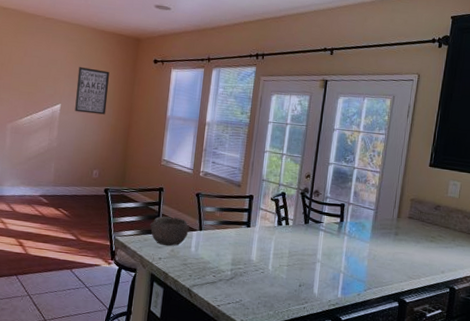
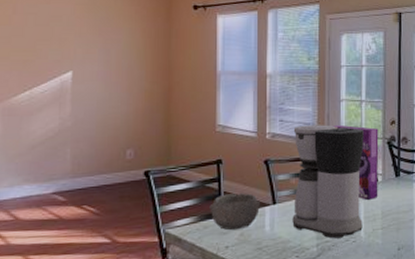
wall art: present [74,67,110,115] -> none [92,22,137,79]
coffee maker: none [213,168,282,268] -> present [292,125,364,239]
cereal box: none [255,172,295,240] -> present [332,124,379,200]

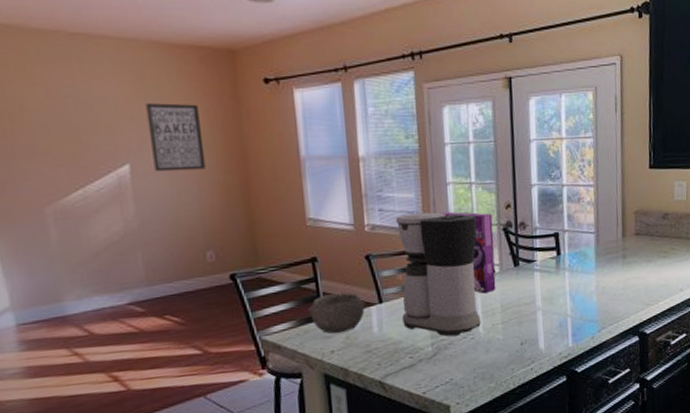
wall art: none [92,22,137,79] -> present [145,103,206,172]

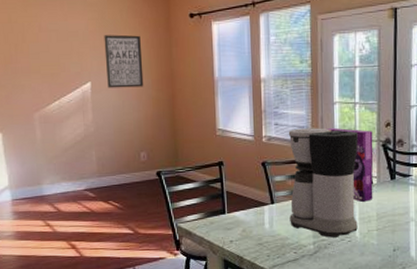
bowl: present [308,292,366,334] -> none [214,193,260,227]

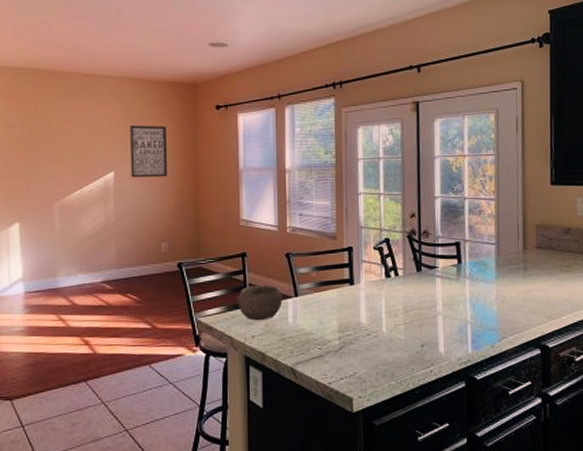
bowl: none [214,193,260,227] -> present [236,285,284,321]
coffee maker: present [288,128,358,238] -> none [312,218,384,332]
cereal box: present [326,127,374,202] -> none [351,218,400,294]

